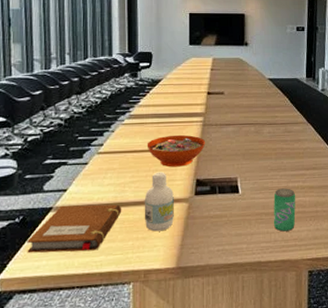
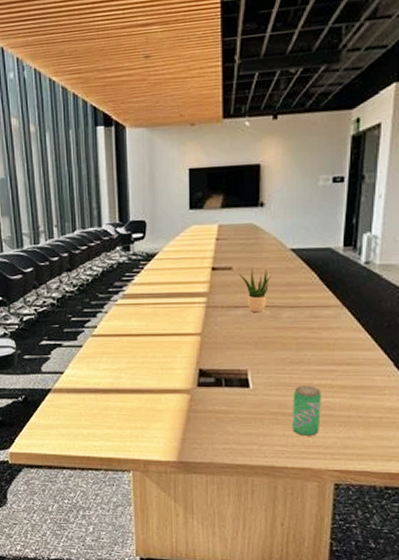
notebook: present [27,204,122,254] -> none [30,387,119,435]
bottle: present [144,172,174,232] -> none [141,358,174,422]
decorative bowl: present [147,134,206,167] -> none [142,317,210,354]
potted plant: none [229,92,255,128] -> present [238,266,272,312]

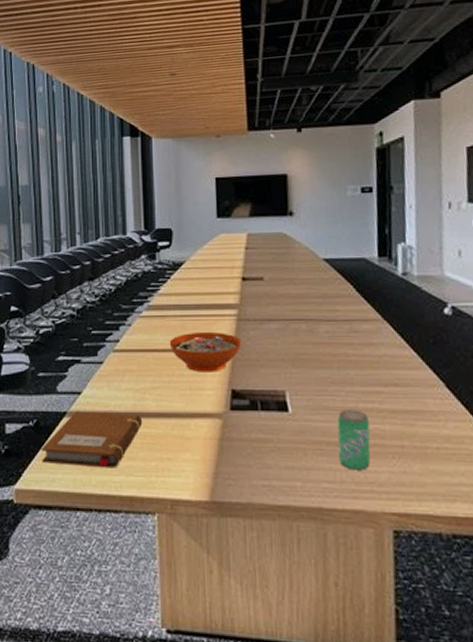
notebook: none [30,387,119,435] -> present [41,410,143,468]
decorative bowl: none [142,317,210,354] -> present [169,331,242,373]
potted plant: present [238,266,272,312] -> none [270,277,306,325]

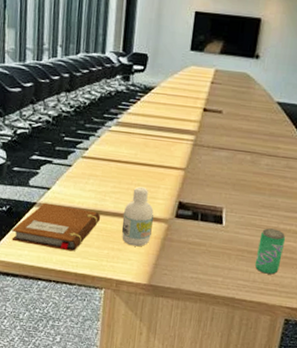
bottle: none [168,377,205,453] -> present [121,186,154,247]
decorative bowl: present [169,331,242,373] -> none [131,150,194,186]

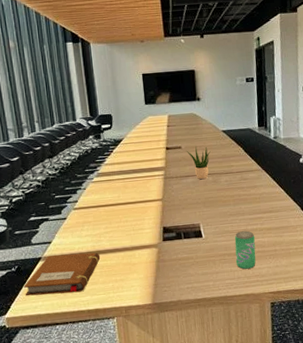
bottle: present [121,186,154,247] -> none [118,222,147,274]
potted plant: none [227,113,257,156] -> present [186,145,211,179]

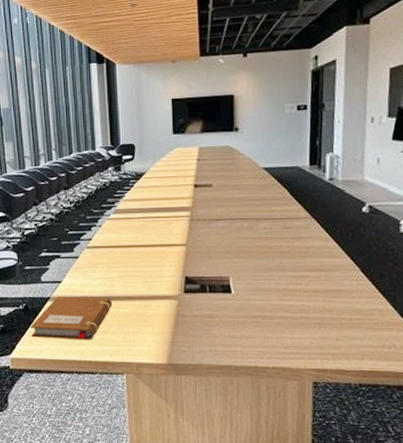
potted plant: present [186,145,211,179] -> none [218,183,248,224]
beverage can: present [234,230,256,270] -> none [271,291,298,337]

